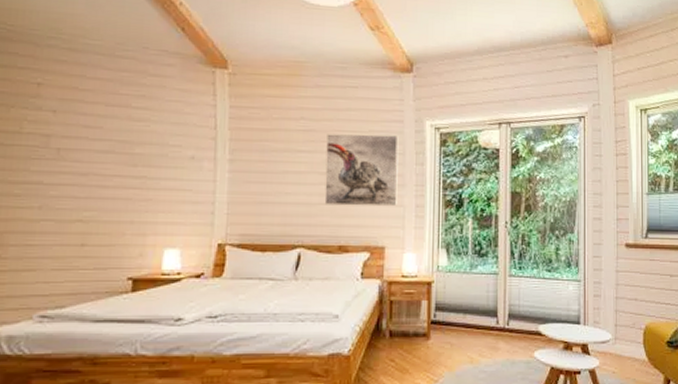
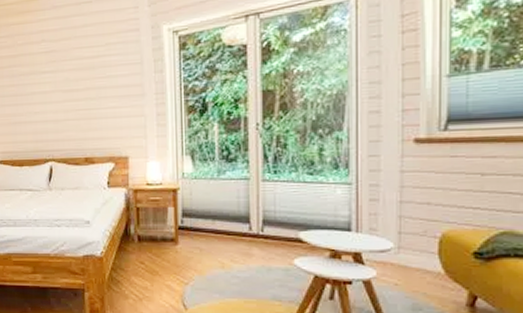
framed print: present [324,134,399,207] -> none [66,45,138,121]

